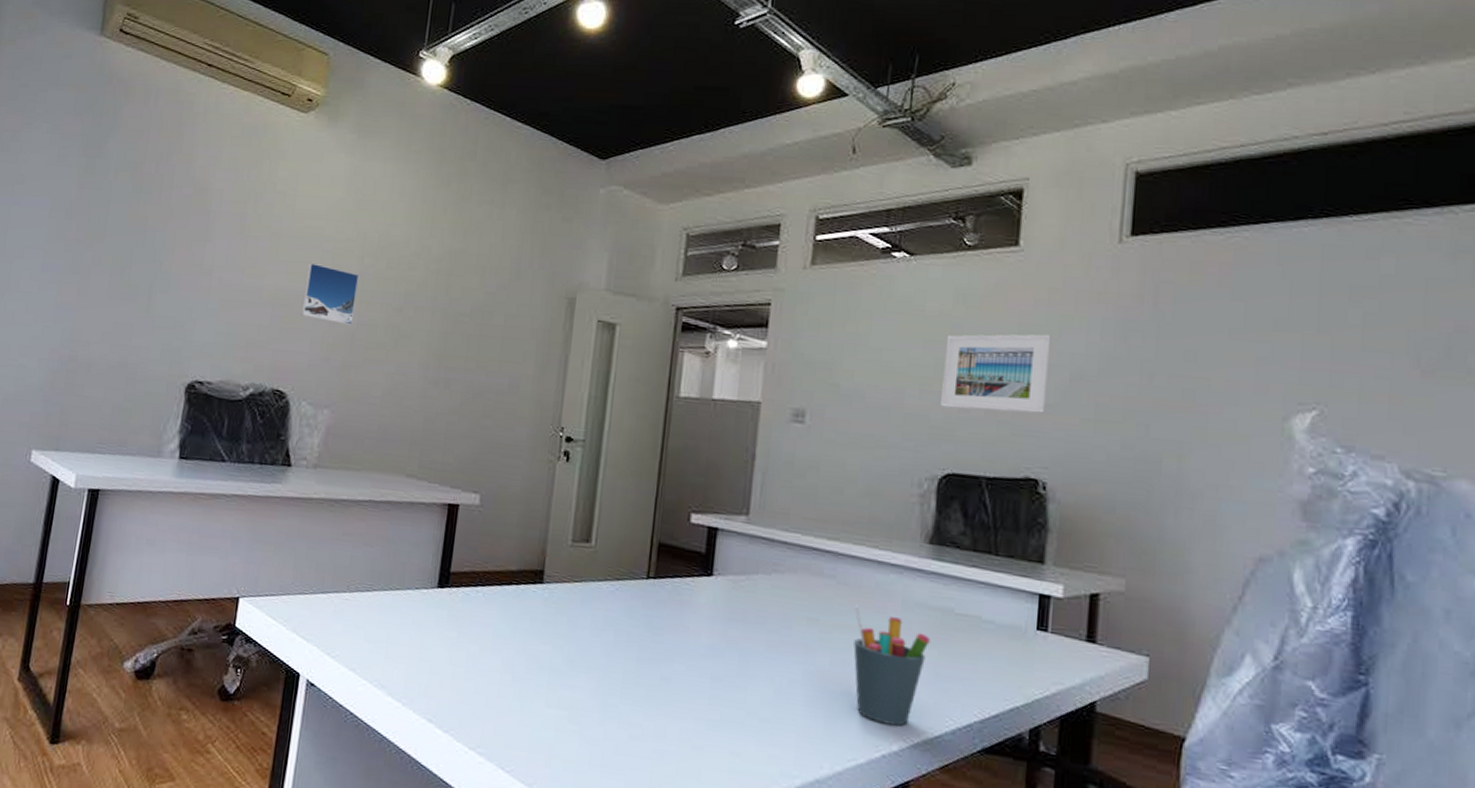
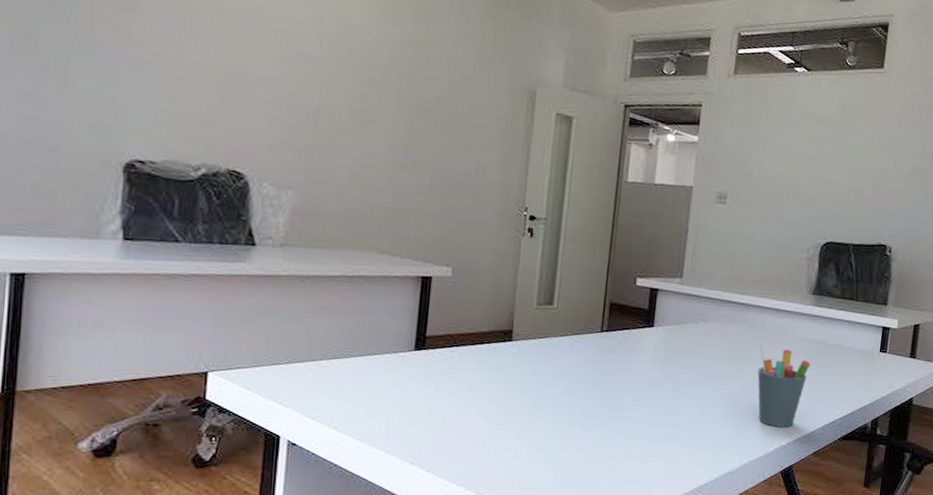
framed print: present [300,262,360,325] -> none [254,42,318,108]
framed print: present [941,333,1052,414] -> none [825,135,901,197]

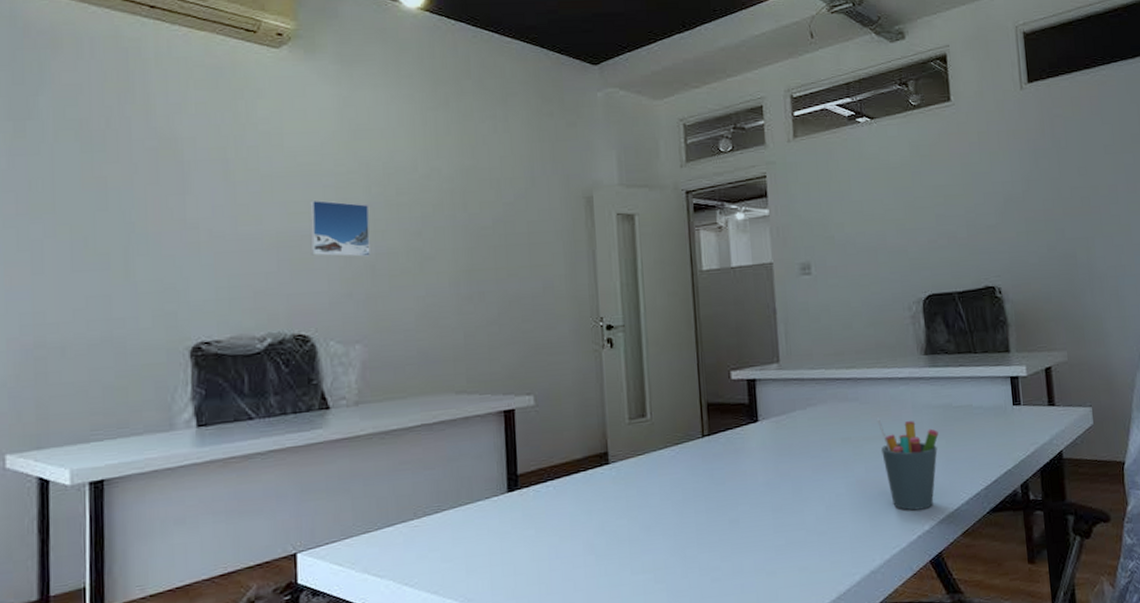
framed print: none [254,42,318,108] -> present [310,199,371,257]

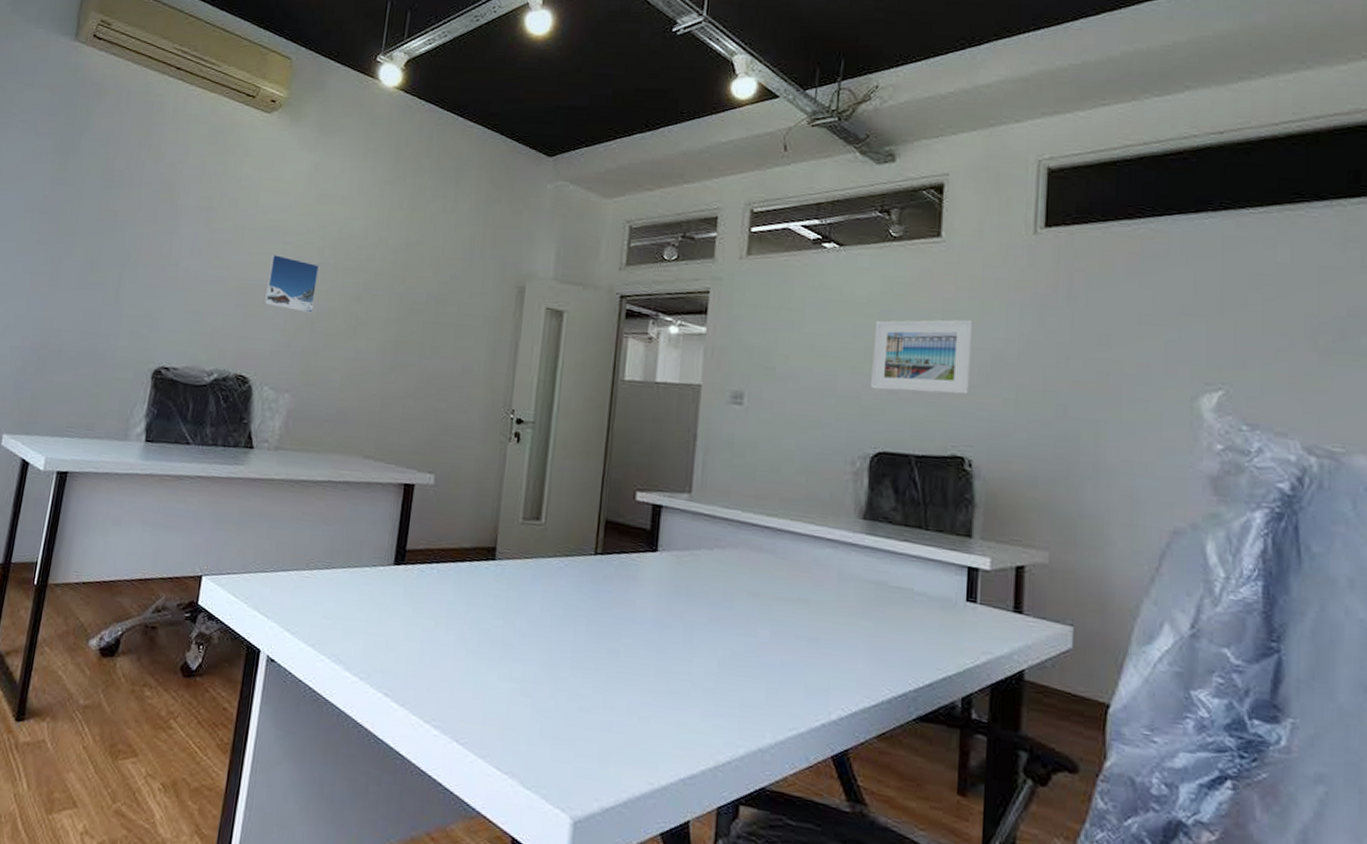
pen holder: present [876,418,939,511] -> none [792,578,866,696]
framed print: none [910,169,990,241] -> present [871,319,973,395]

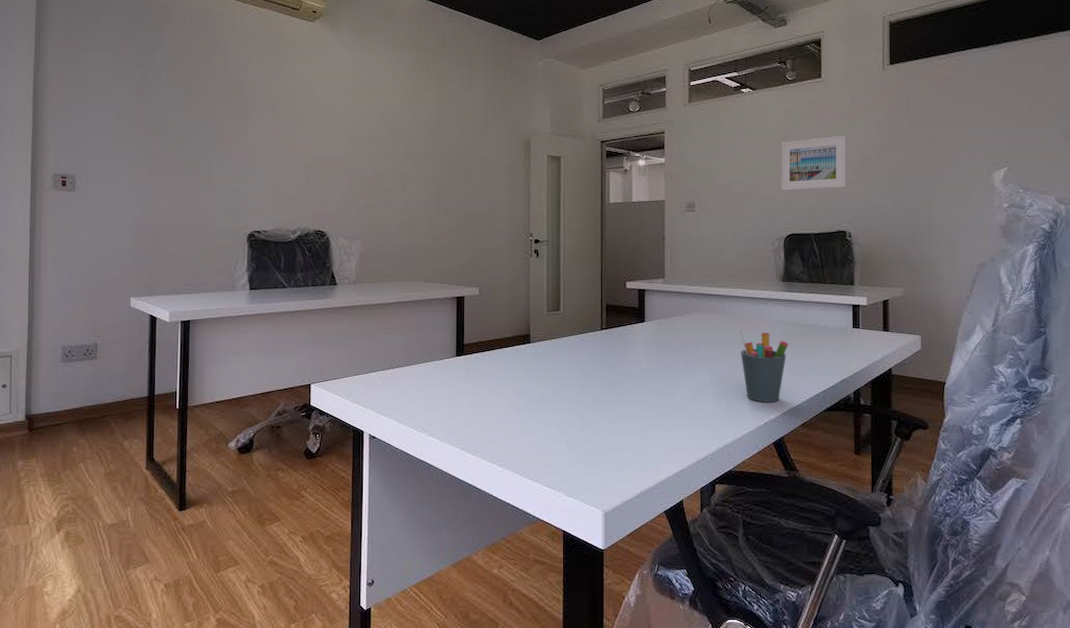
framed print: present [263,253,320,313] -> none [329,134,370,177]
pen holder: none [792,578,866,696] -> present [738,328,788,402]

